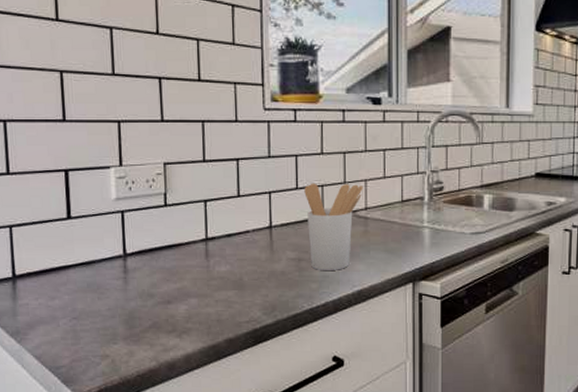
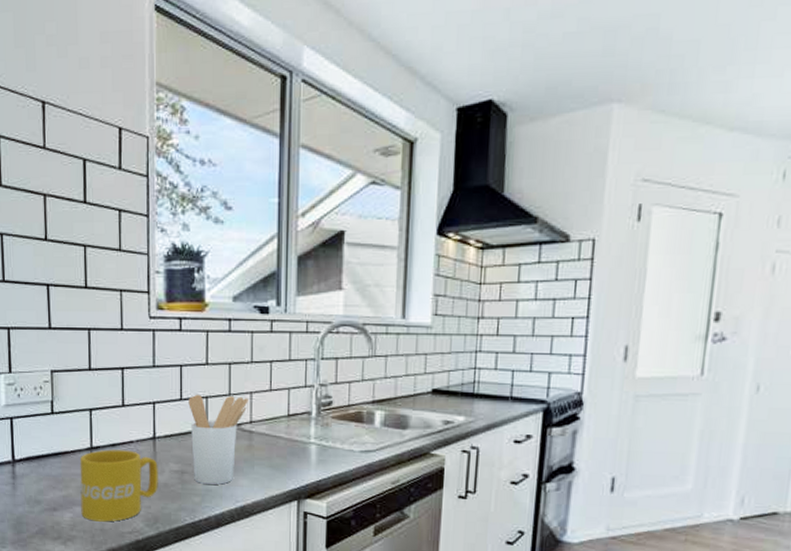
mug: none [194,240,275,313] -> present [79,449,158,522]

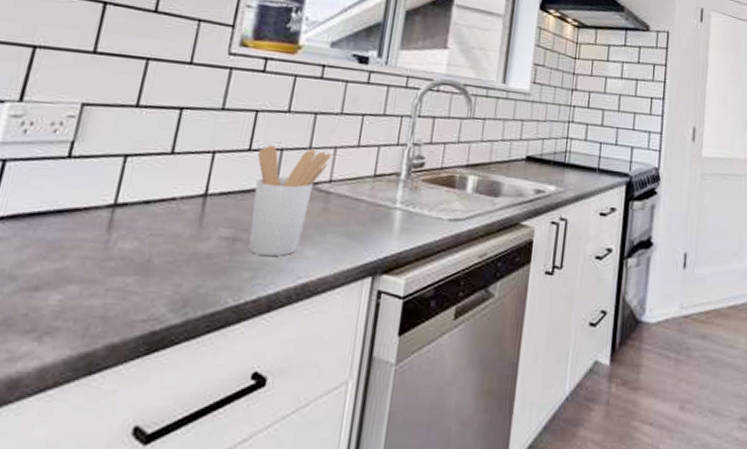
mug: present [79,449,158,522] -> none [76,207,204,306]

